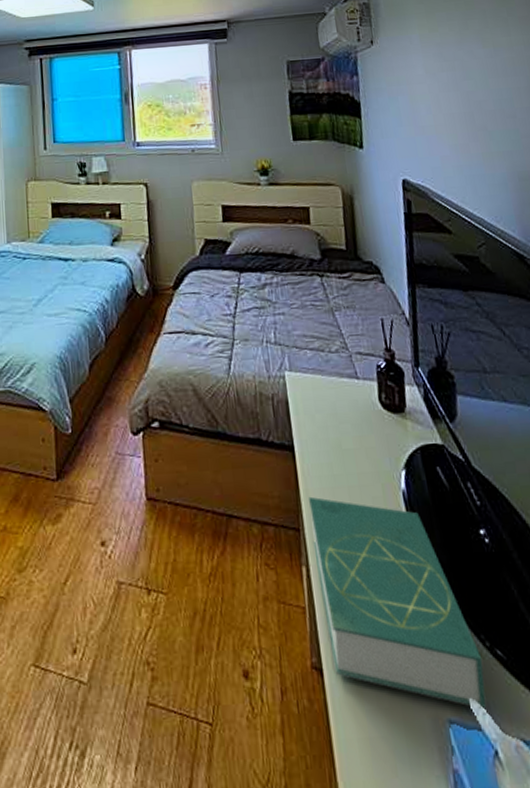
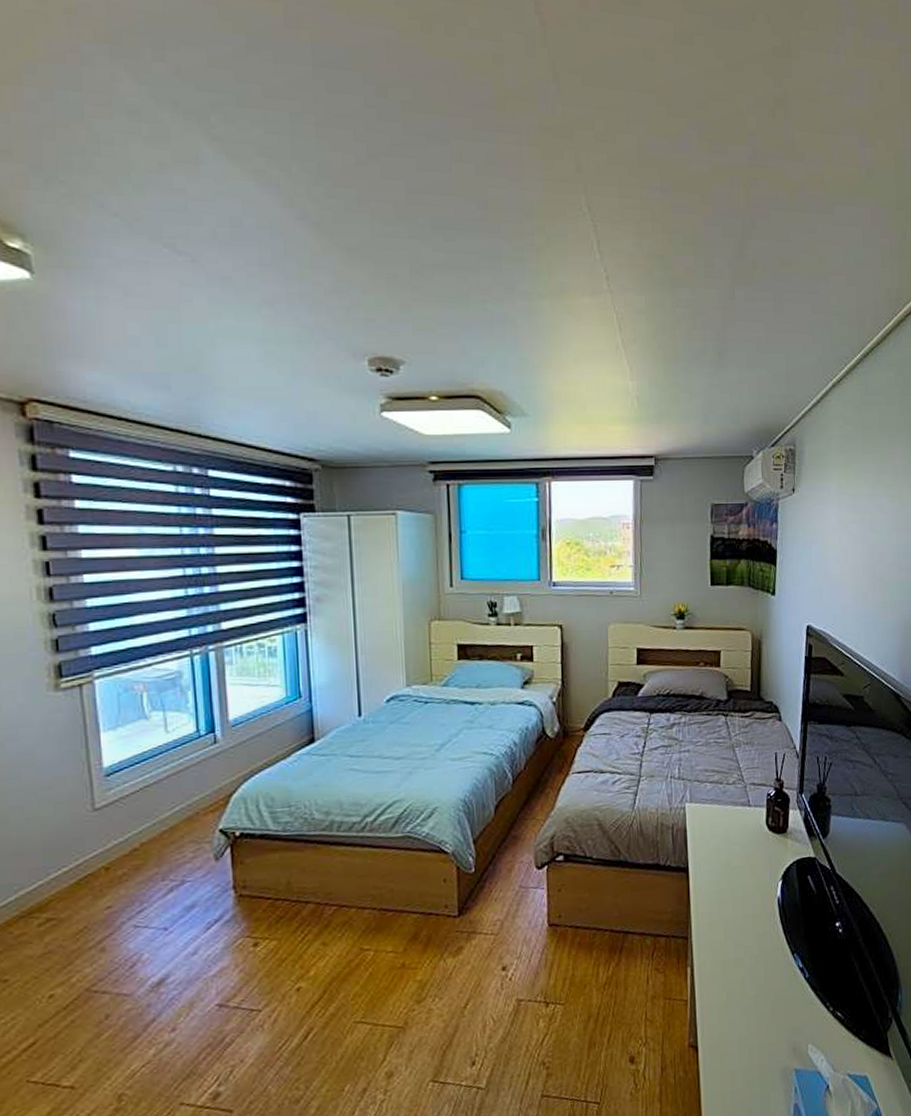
book: present [309,496,487,710] -> none [698,909,826,1057]

